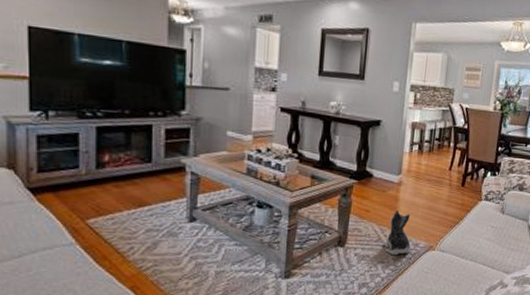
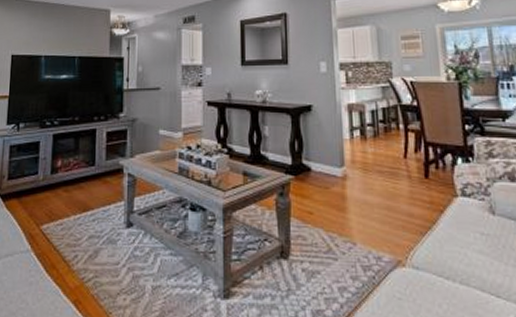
plush toy: present [383,210,411,256] -> none [335,211,373,273]

